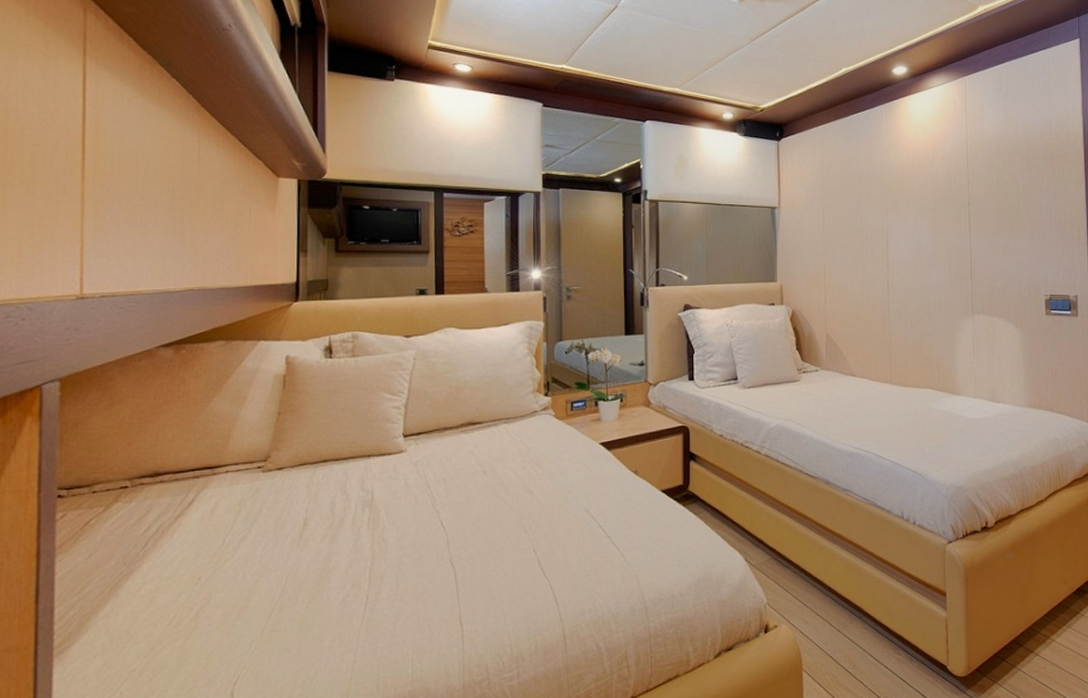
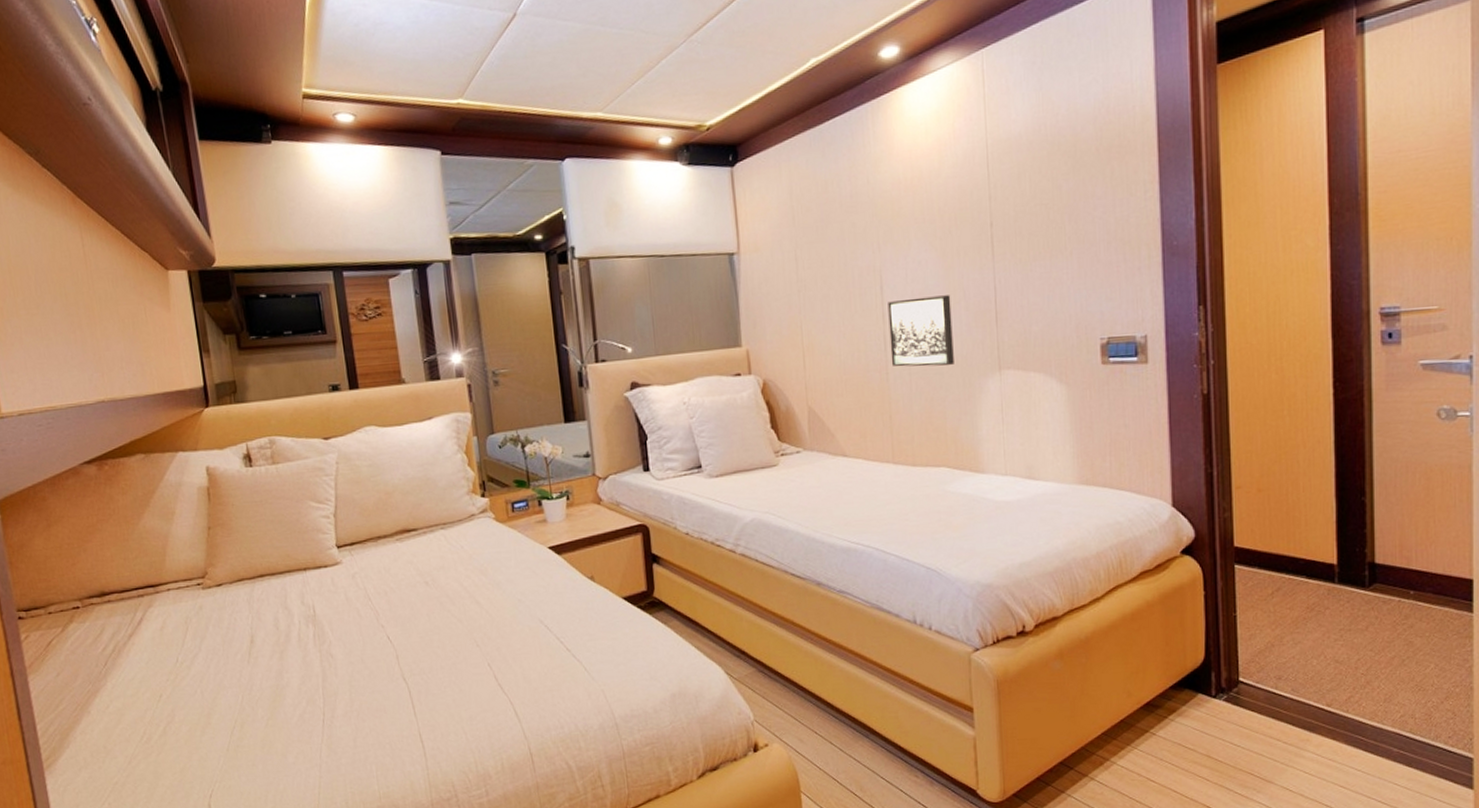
wall art: none [891,254,939,308] -> present [888,295,954,367]

